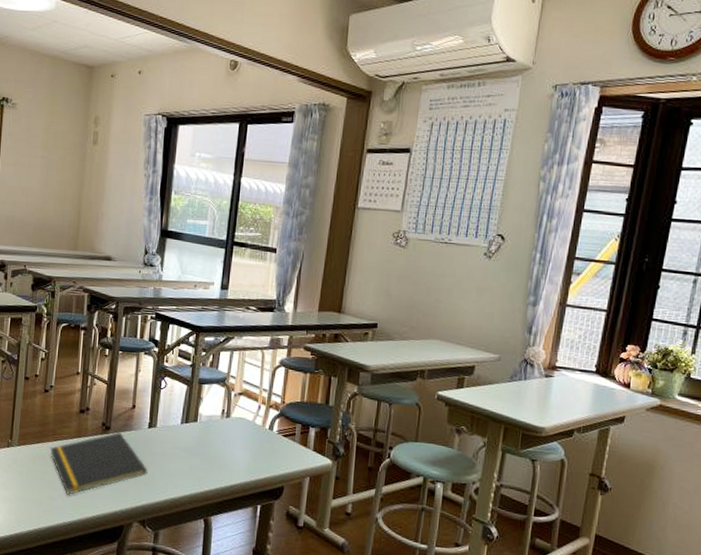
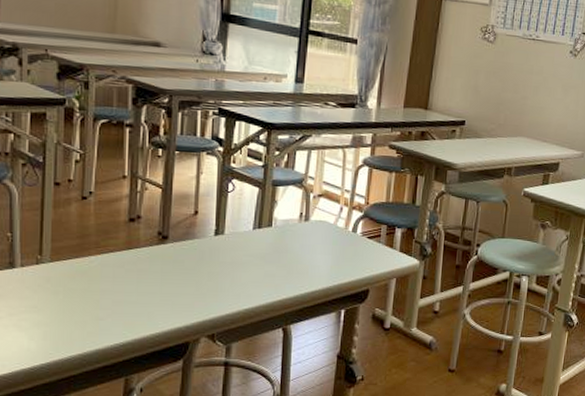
notepad: present [50,432,148,496] -> none [93,241,216,315]

